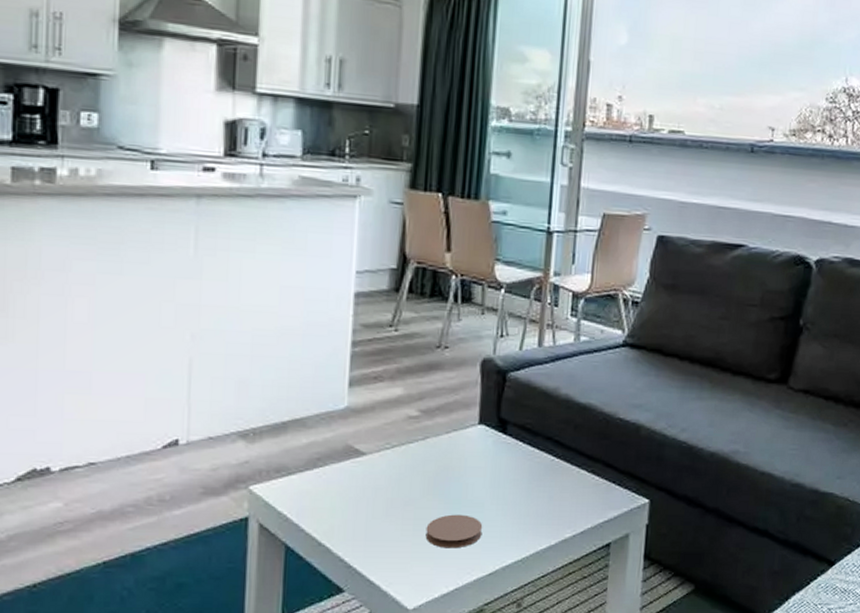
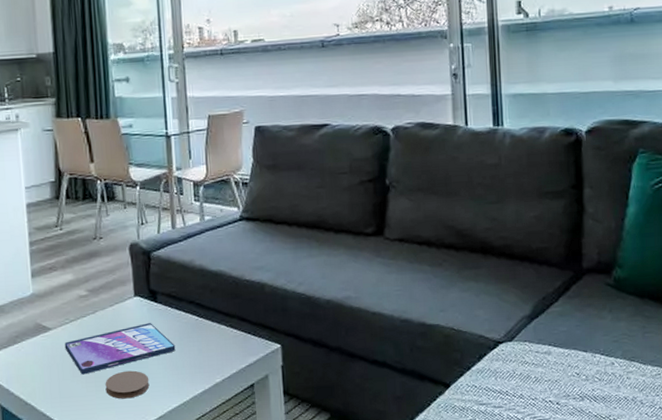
video game case: none [380,458,522,515] -> present [64,323,176,375]

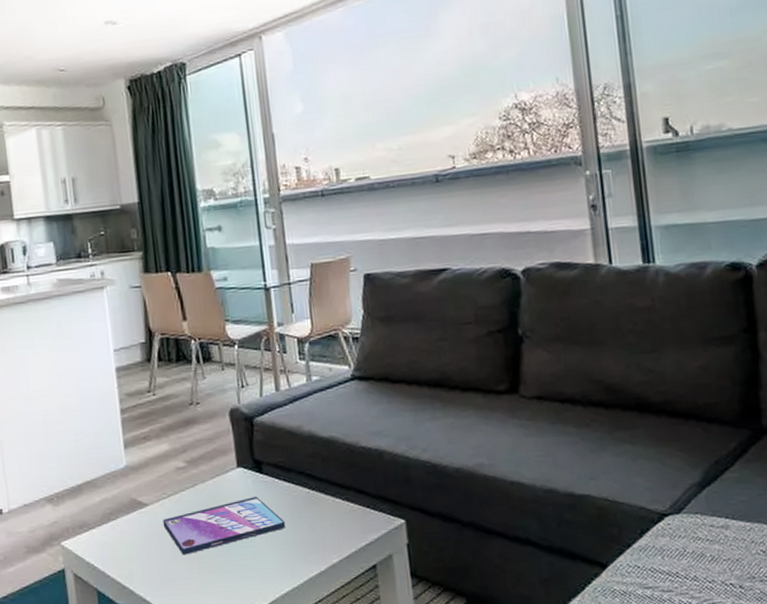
coaster: present [105,370,150,399] -> none [209,550,259,582]

